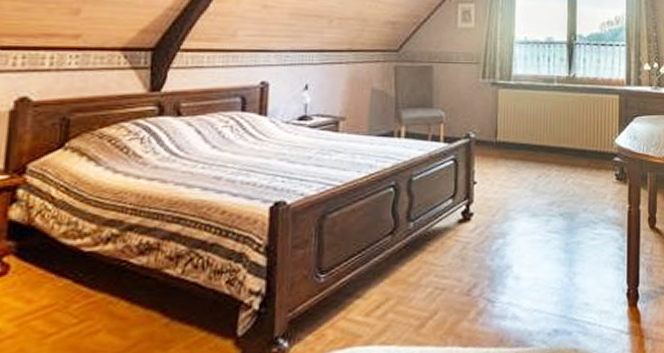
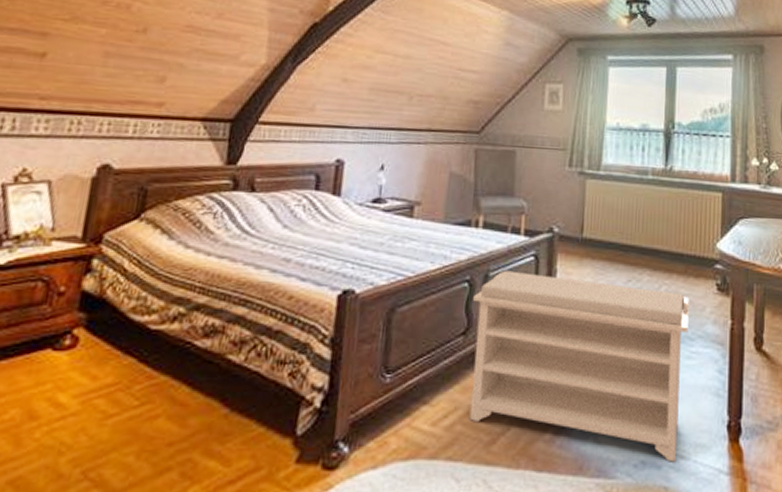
bench: none [399,174,592,328] -> present [469,270,689,462]

